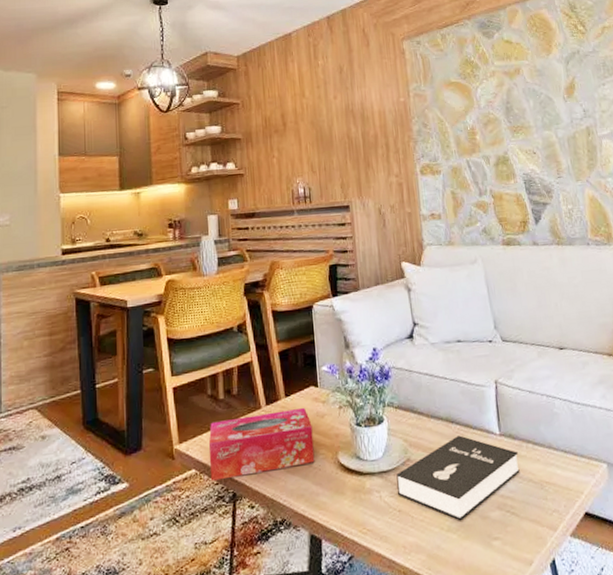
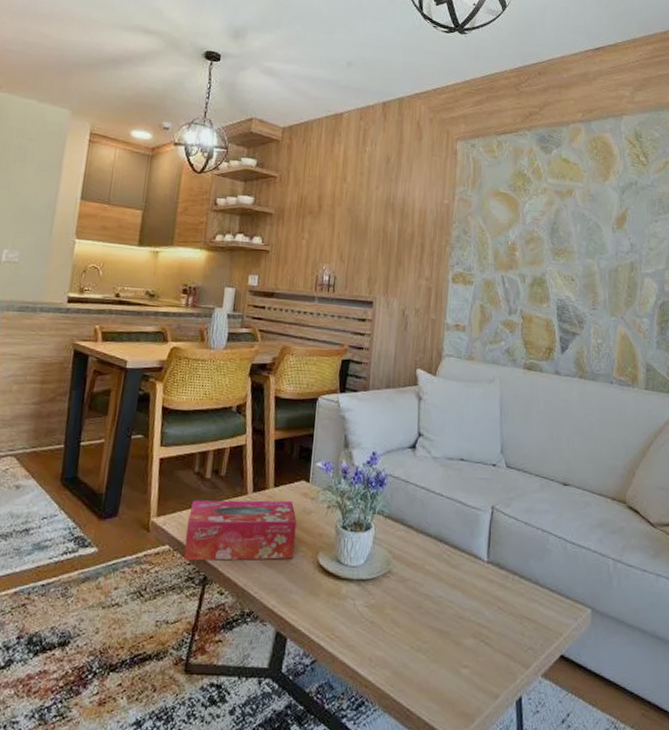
booklet: present [396,435,520,520] -> none [373,556,504,642]

